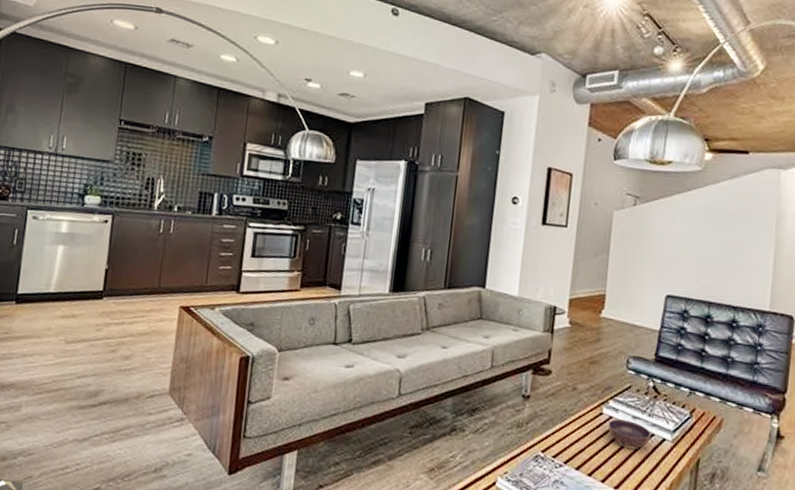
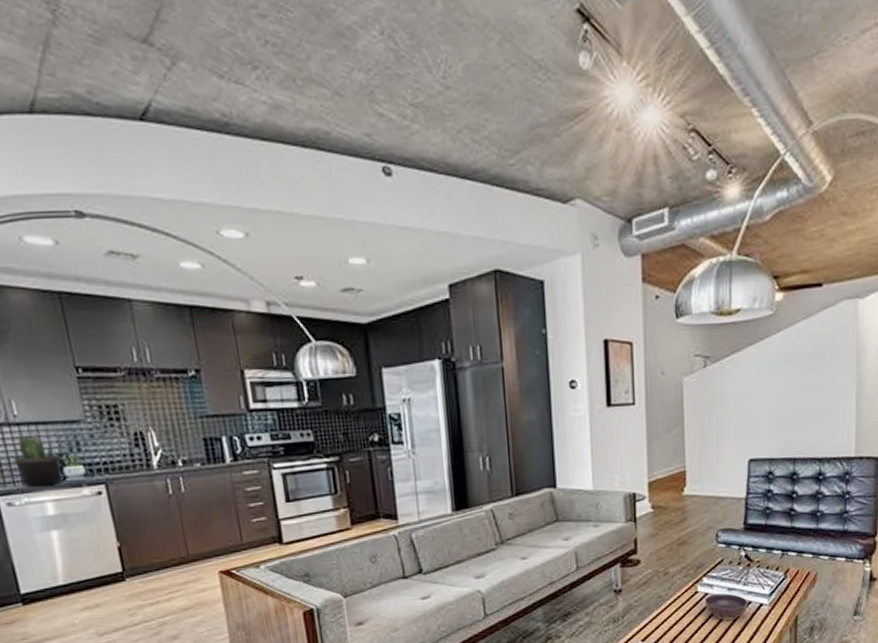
planter: none [49,163,86,209] -> present [13,433,63,487]

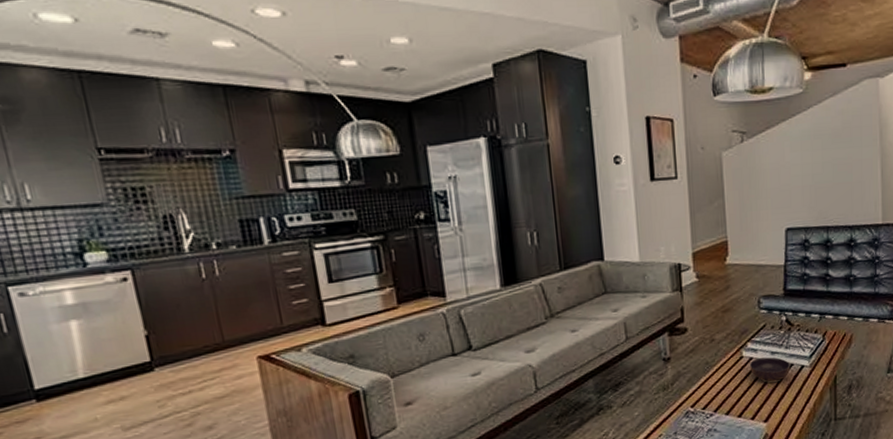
planter: present [13,433,63,487] -> none [26,218,83,276]

